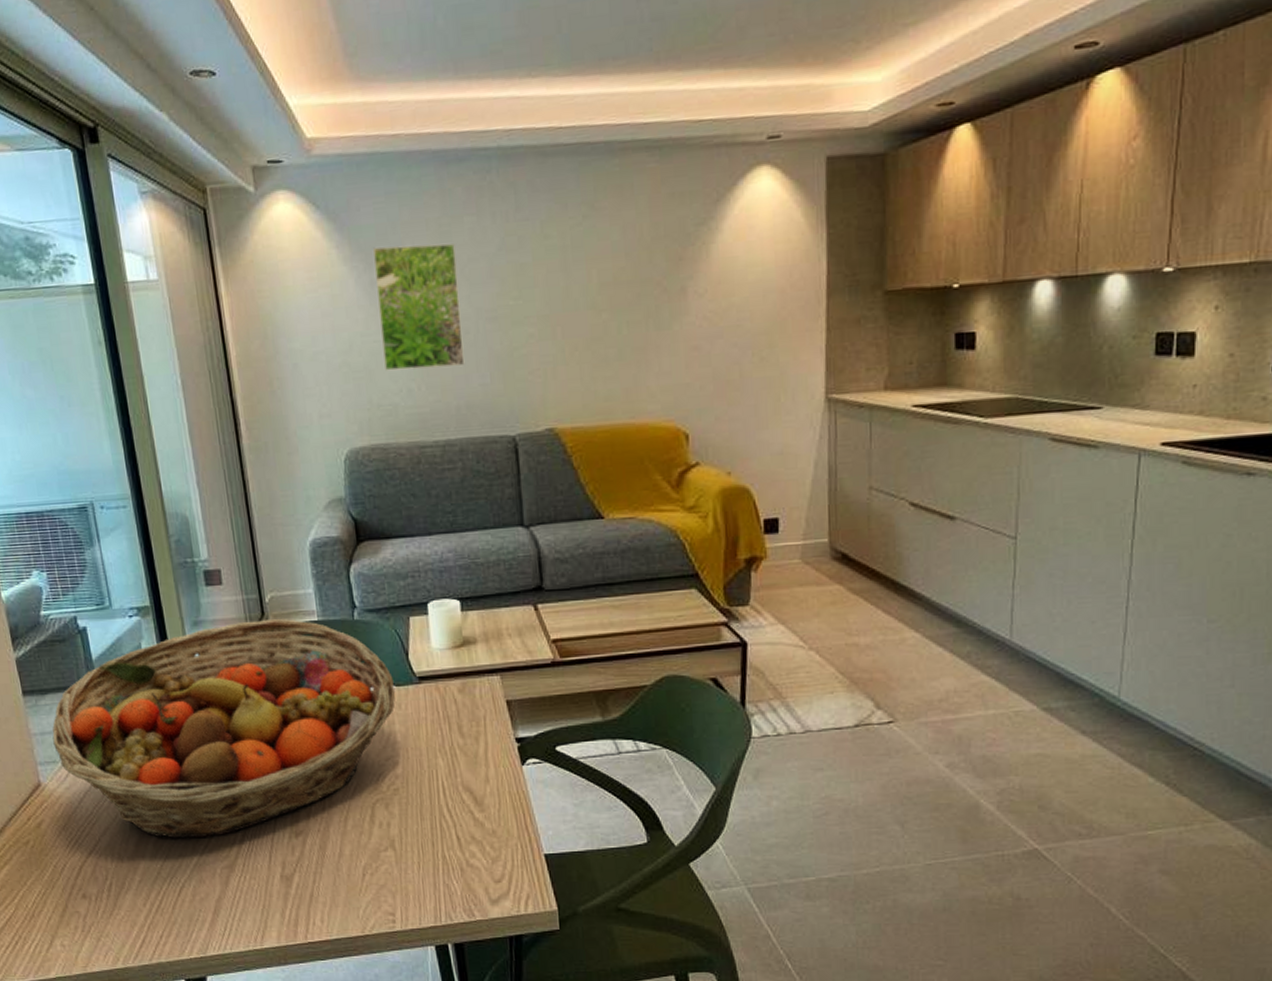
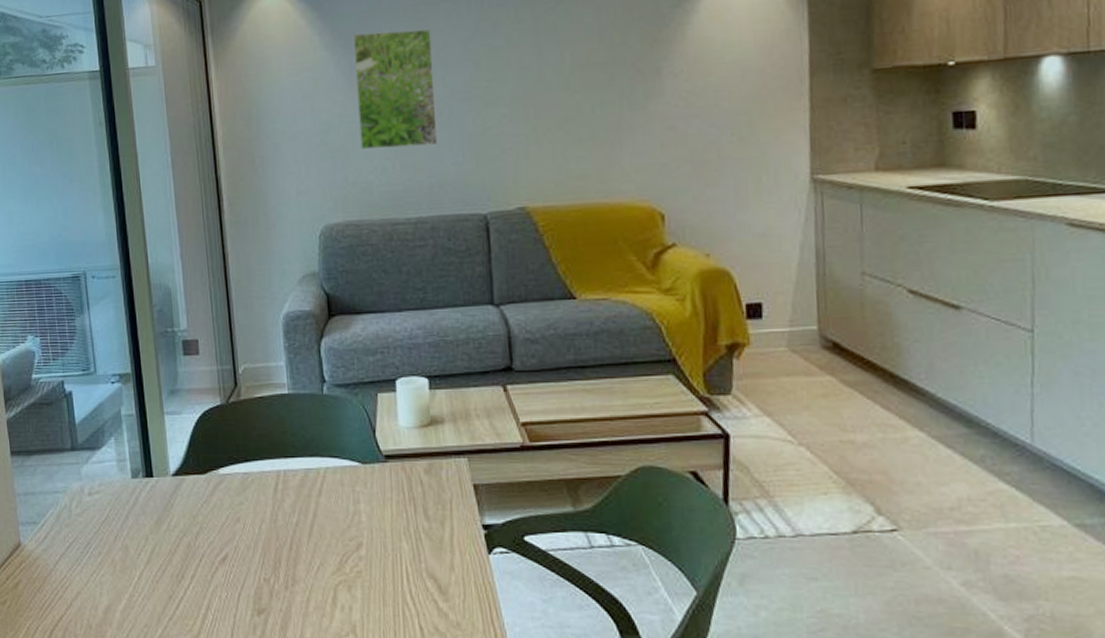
fruit basket: present [52,619,396,839] -> none [34,391,362,610]

